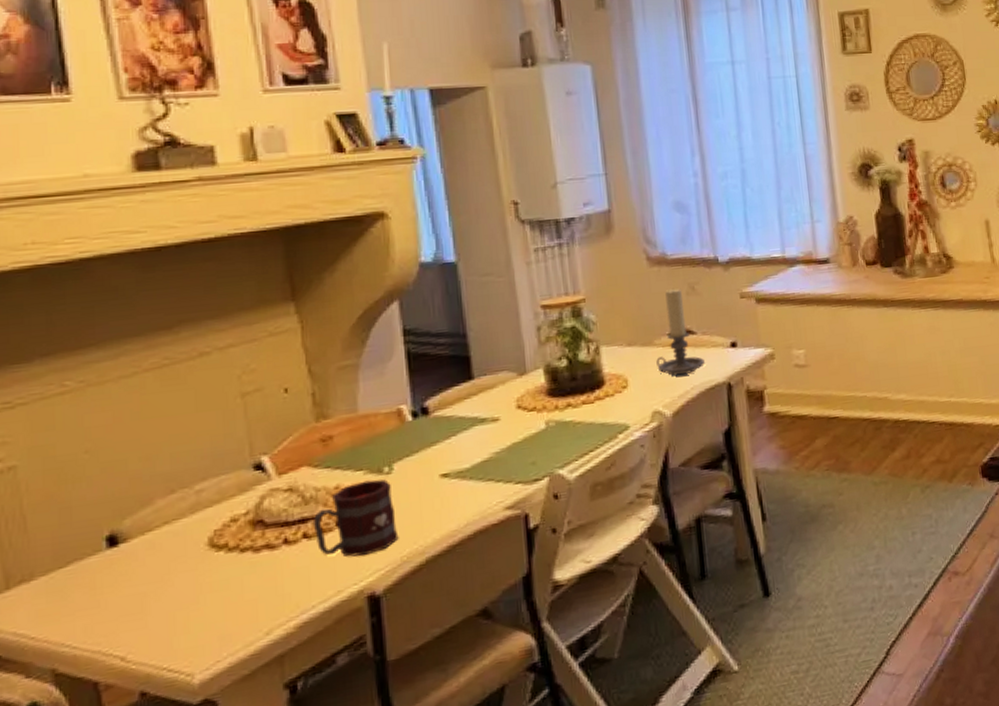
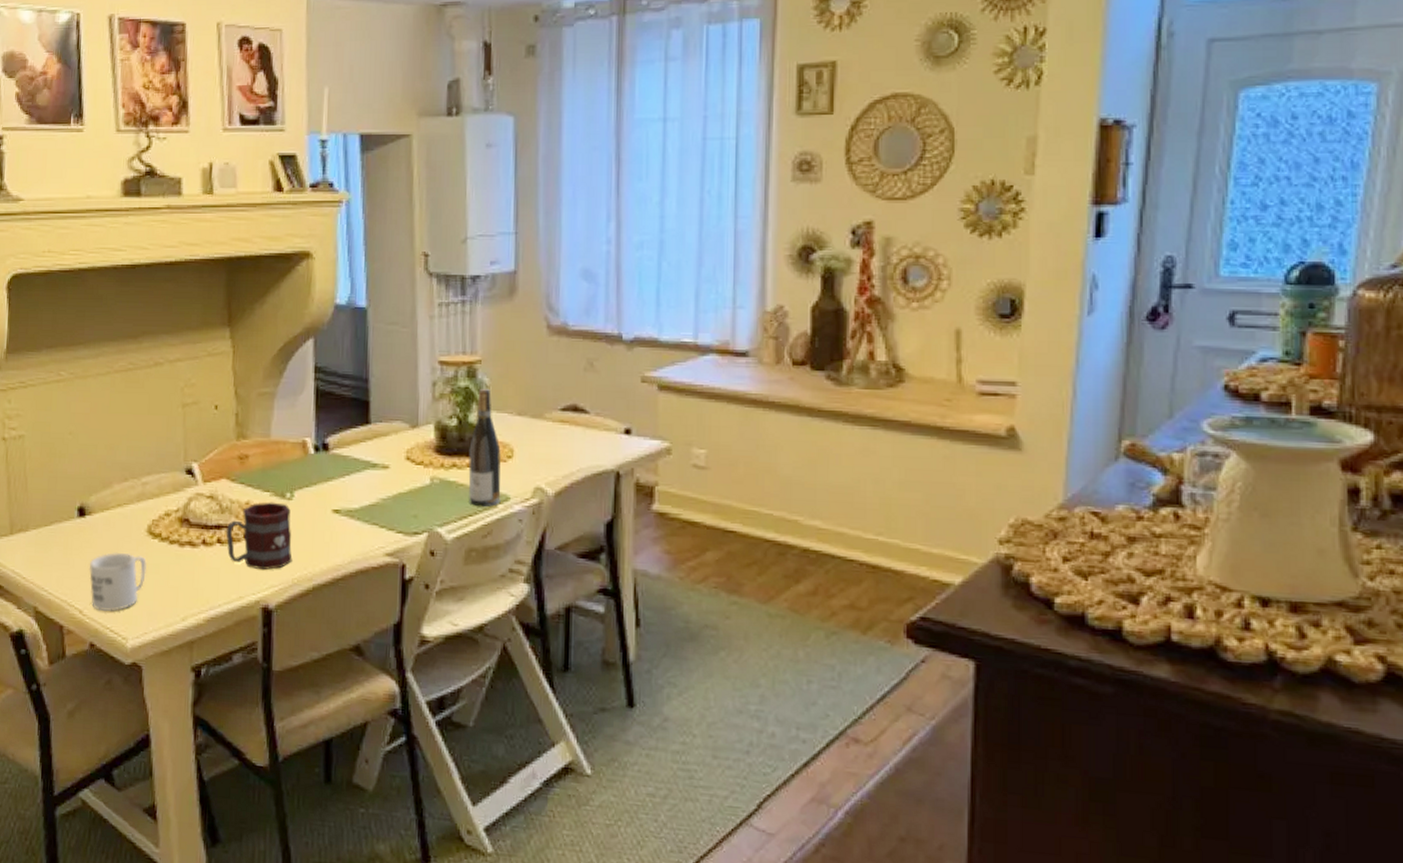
mug: none [129,574,212,651] -> present [89,552,146,611]
wine bottle: none [582,325,621,441] -> present [468,388,501,507]
candle holder: present [656,288,705,376] -> none [544,361,594,454]

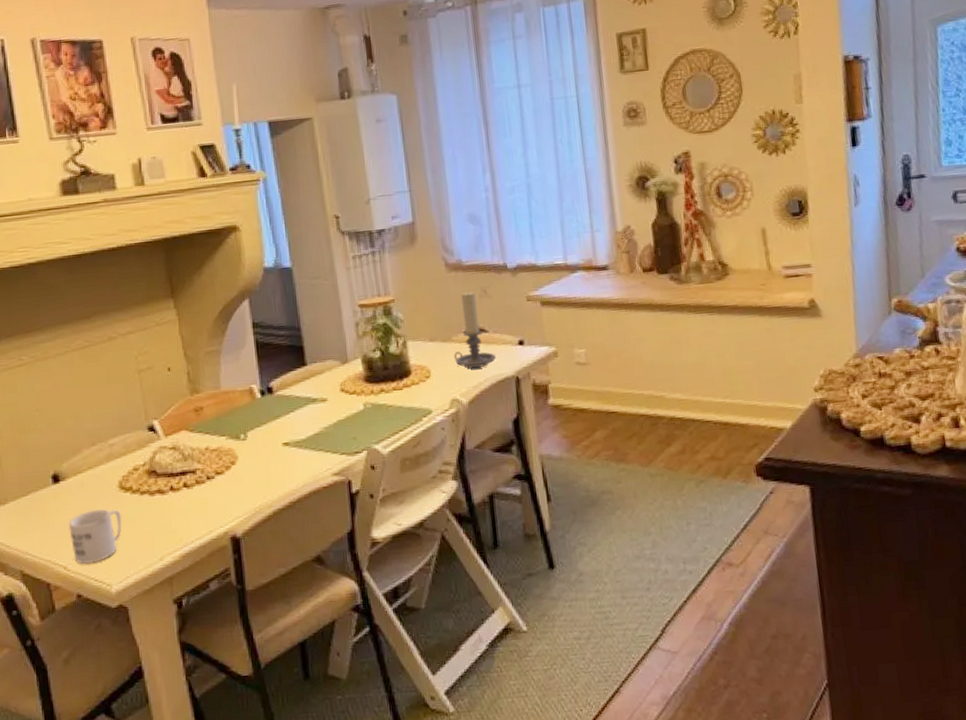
mug: present [225,502,293,571] -> none [190,444,253,505]
wine bottle: present [468,388,501,507] -> none [393,322,425,422]
candle holder: none [544,361,594,454] -> present [454,291,496,368]

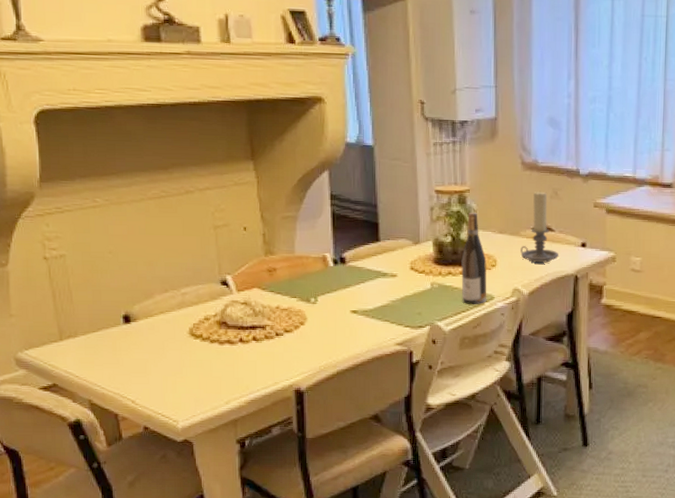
mug: present [68,509,122,564] -> none [137,351,191,400]
wine bottle: none [393,322,425,422] -> present [461,212,487,304]

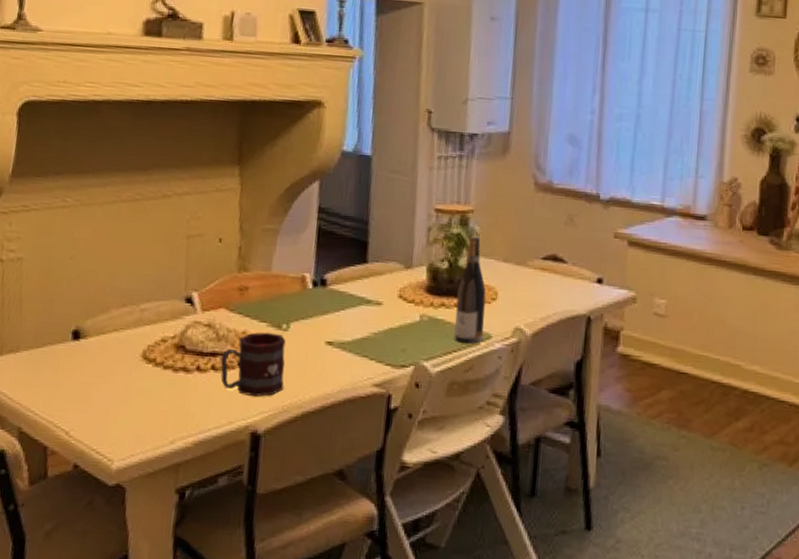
mug: none [260,306,319,361] -> present [220,332,286,397]
candle holder: present [520,191,558,263] -> none [526,215,570,299]

